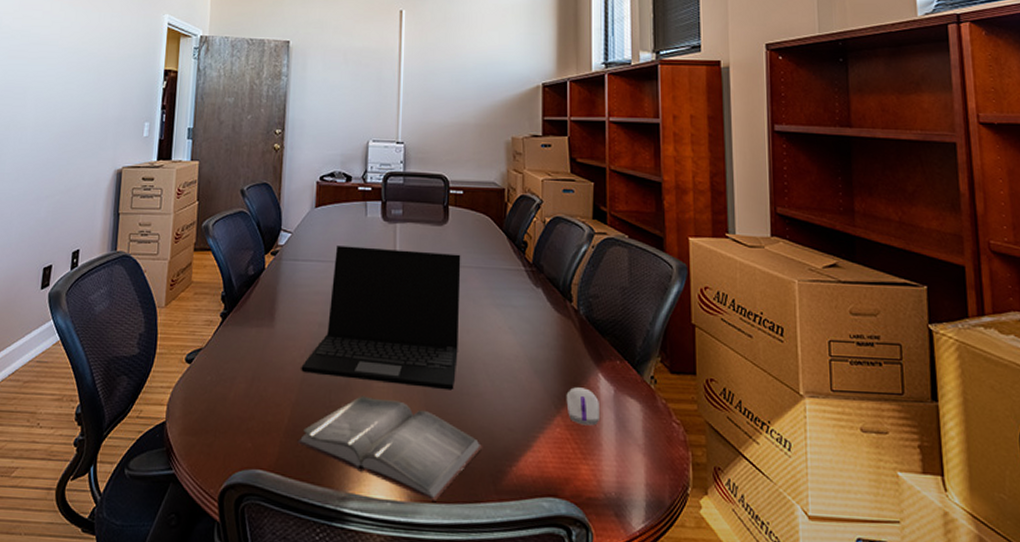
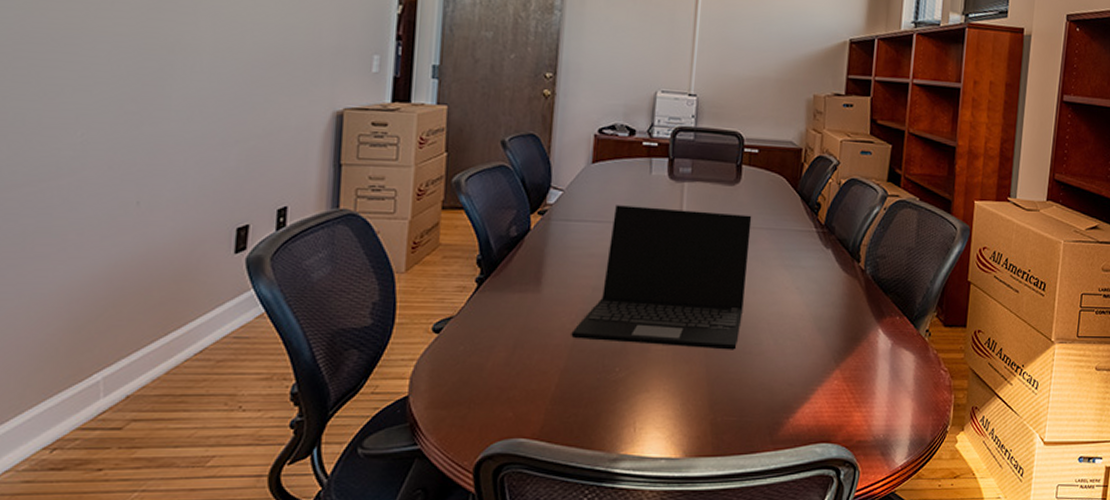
hardback book: present [297,396,483,501] -> none [565,359,762,455]
computer mouse: present [566,387,599,426] -> none [846,342,877,377]

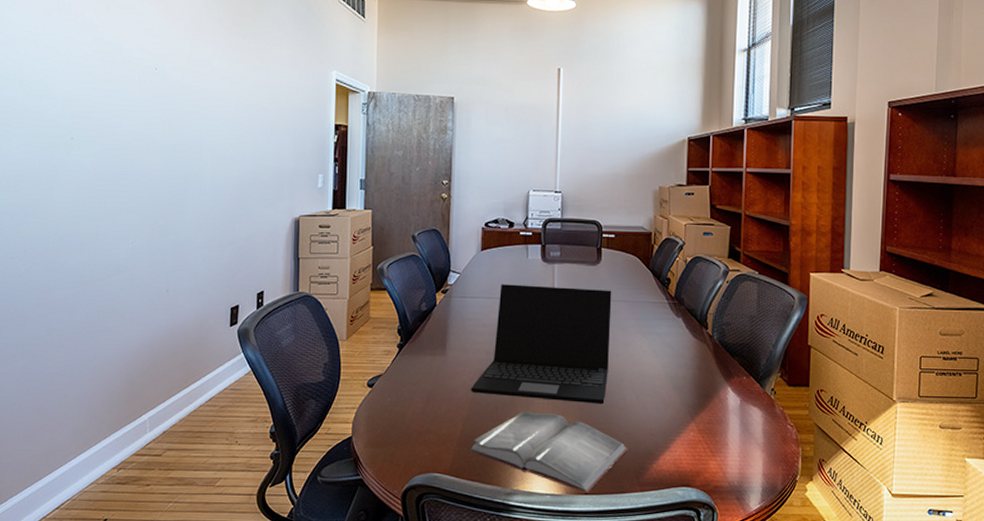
hardback book: none [565,359,762,455] -> present [469,411,628,493]

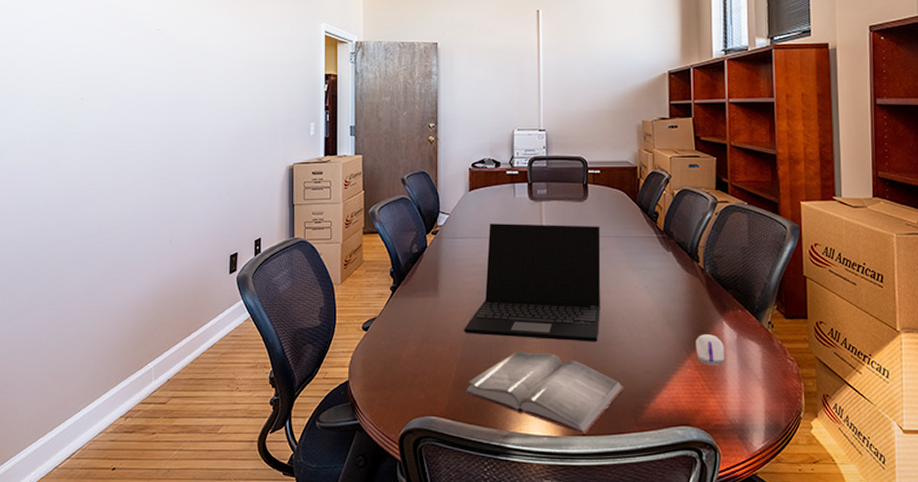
computer mouse: none [700,399,727,430] -> present [695,334,724,366]

